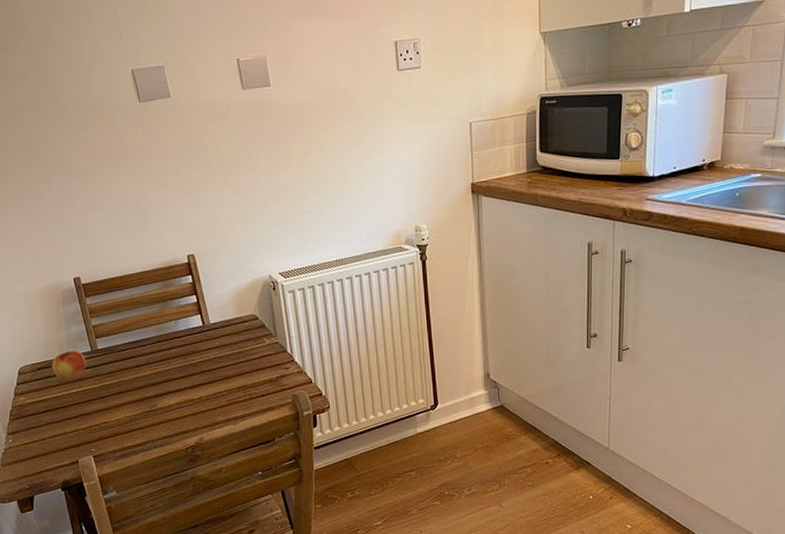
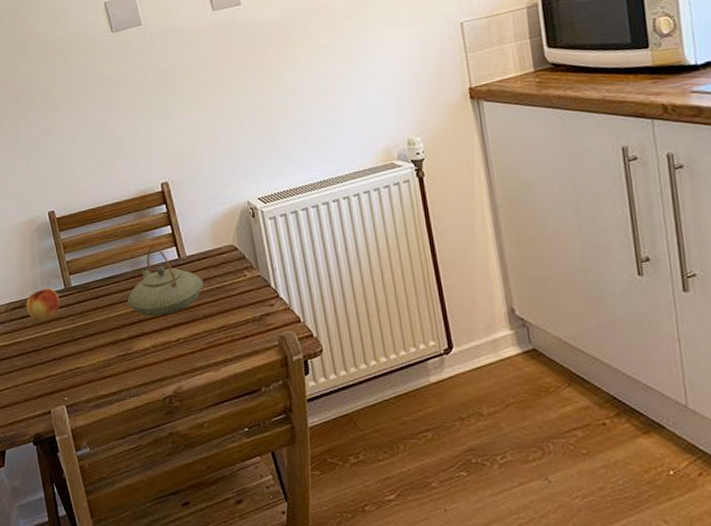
teapot: none [153,313,226,378] -> present [127,246,204,317]

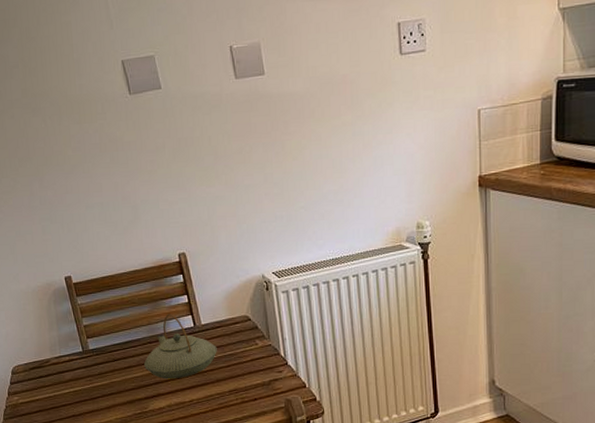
fruit: present [26,287,60,321] -> none [44,350,78,381]

